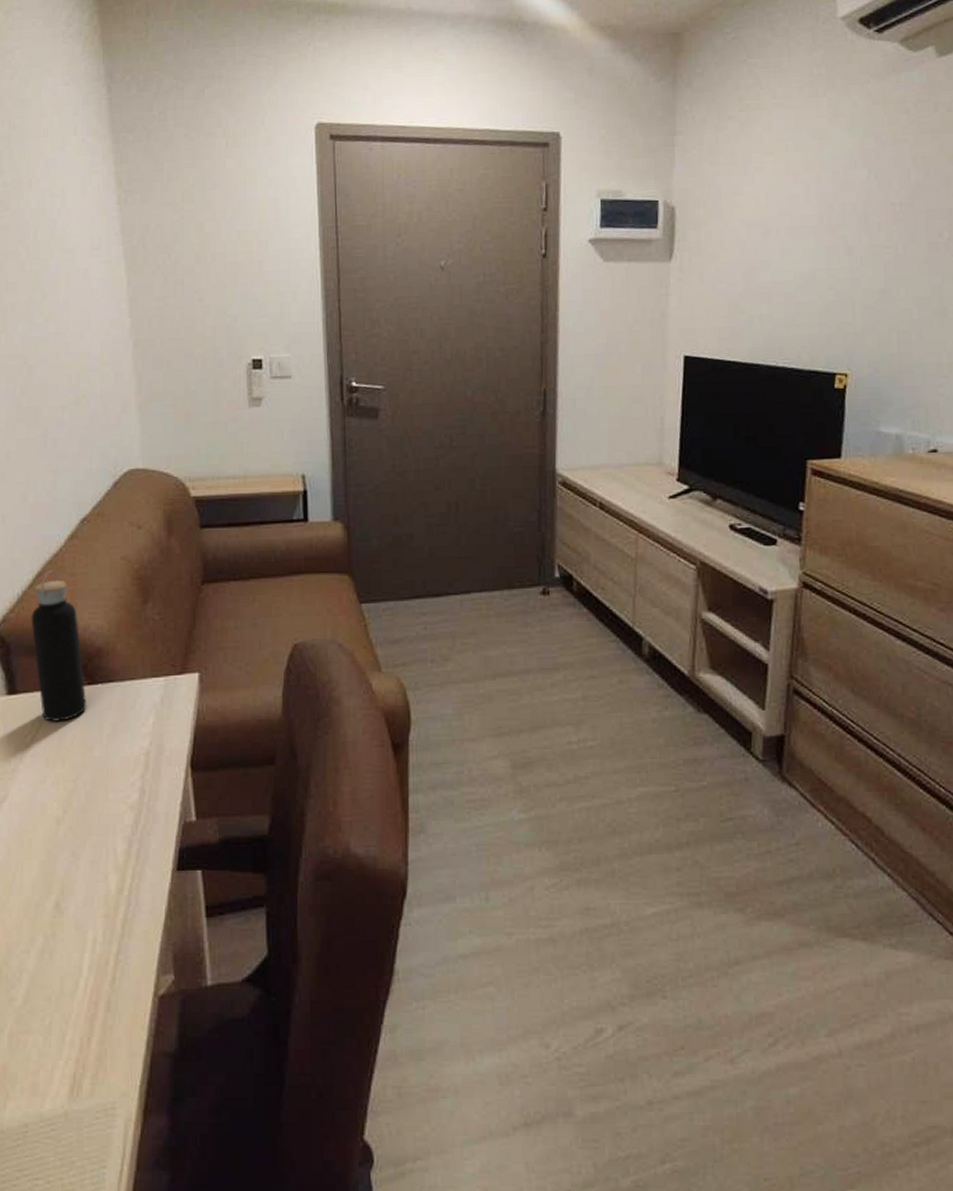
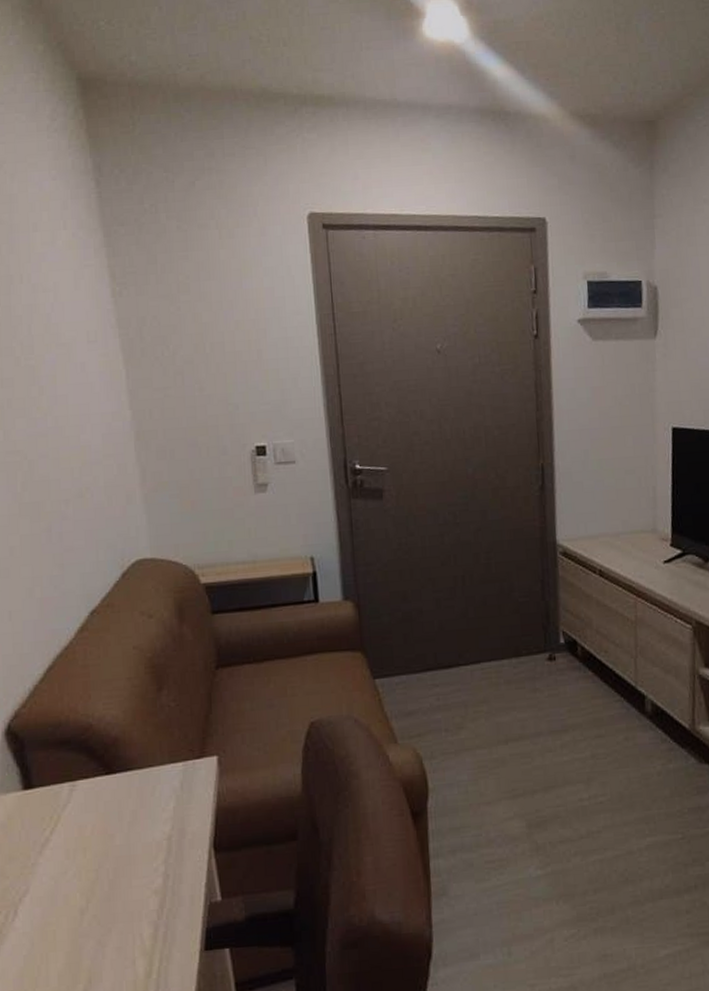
water bottle: present [31,570,87,722] -> none [43,663,106,814]

